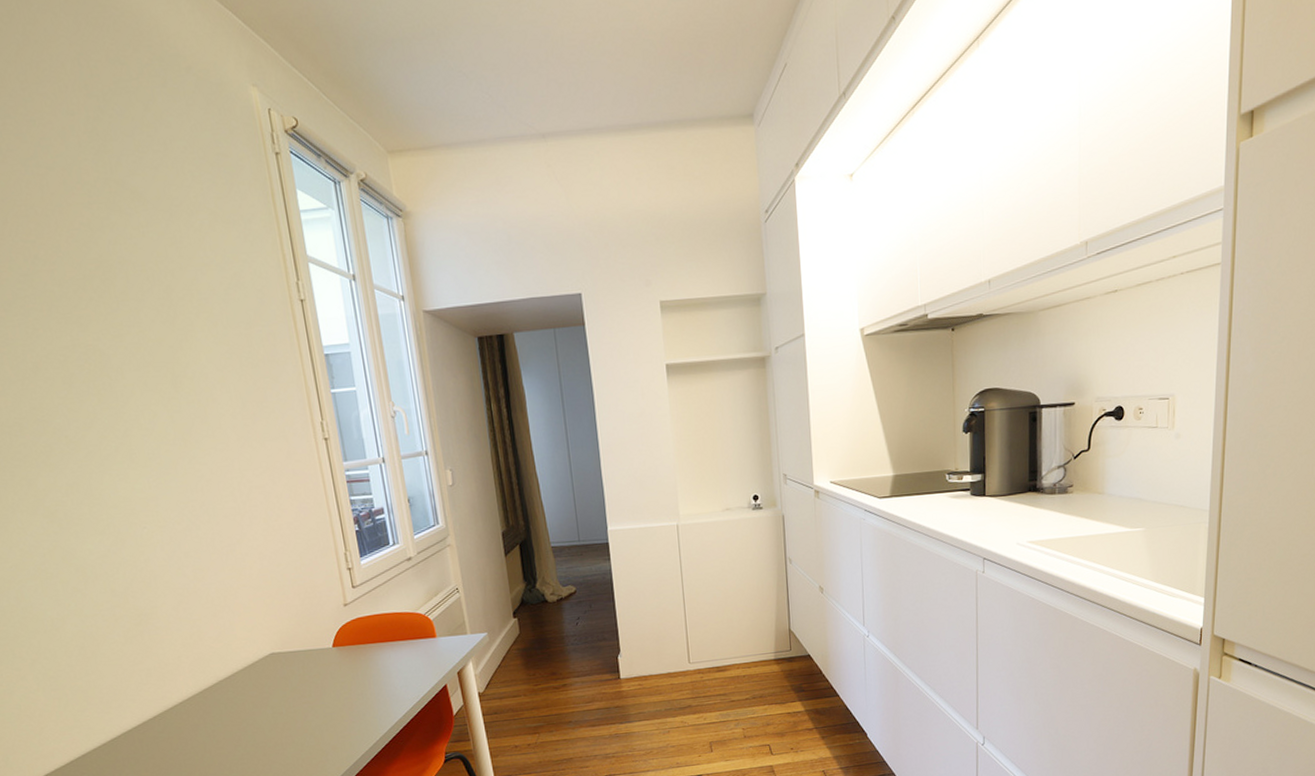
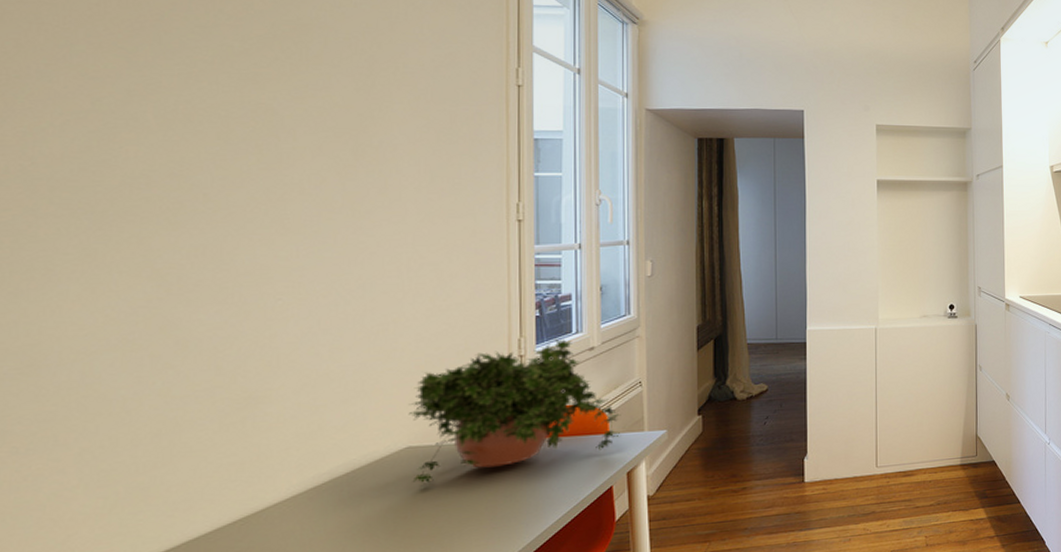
potted plant: none [265,551,448,685] -> present [408,338,621,484]

